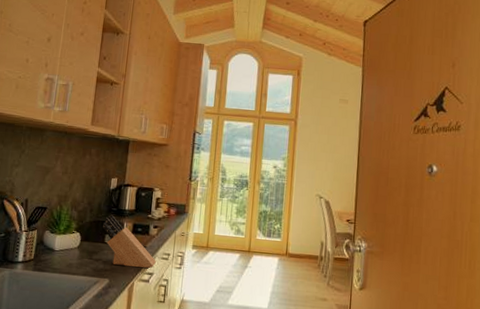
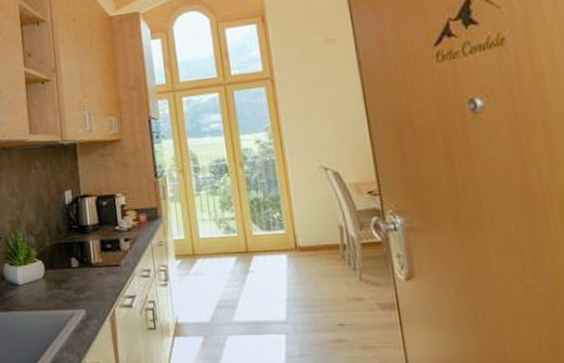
knife block: present [102,215,156,268] -> none [65,234,136,292]

